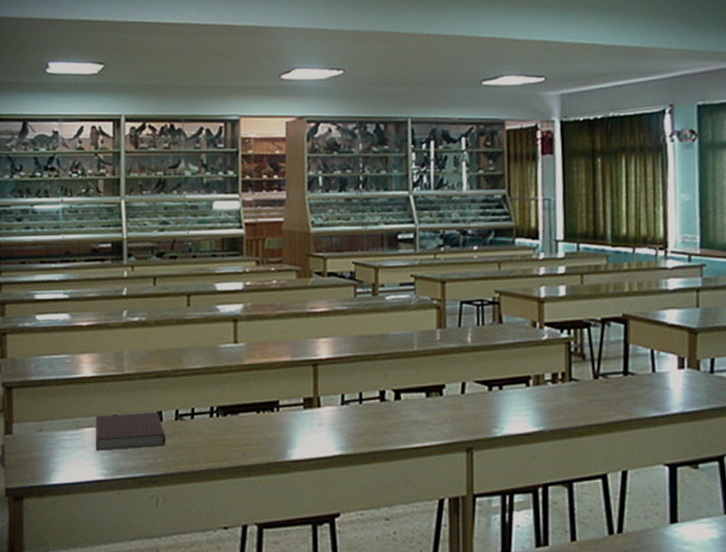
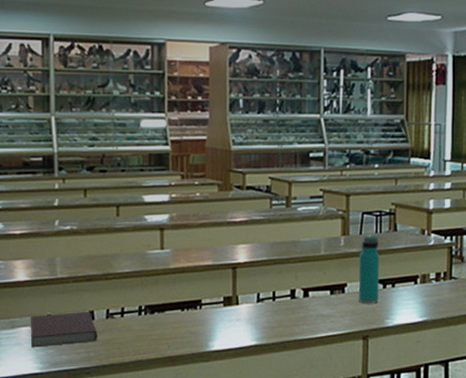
water bottle: none [458,328,484,409] -> present [358,235,379,303]

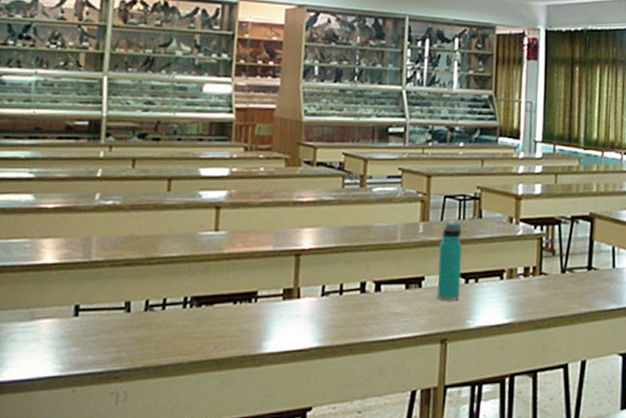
notebook: present [31,311,98,347] -> none [52,301,133,344]

